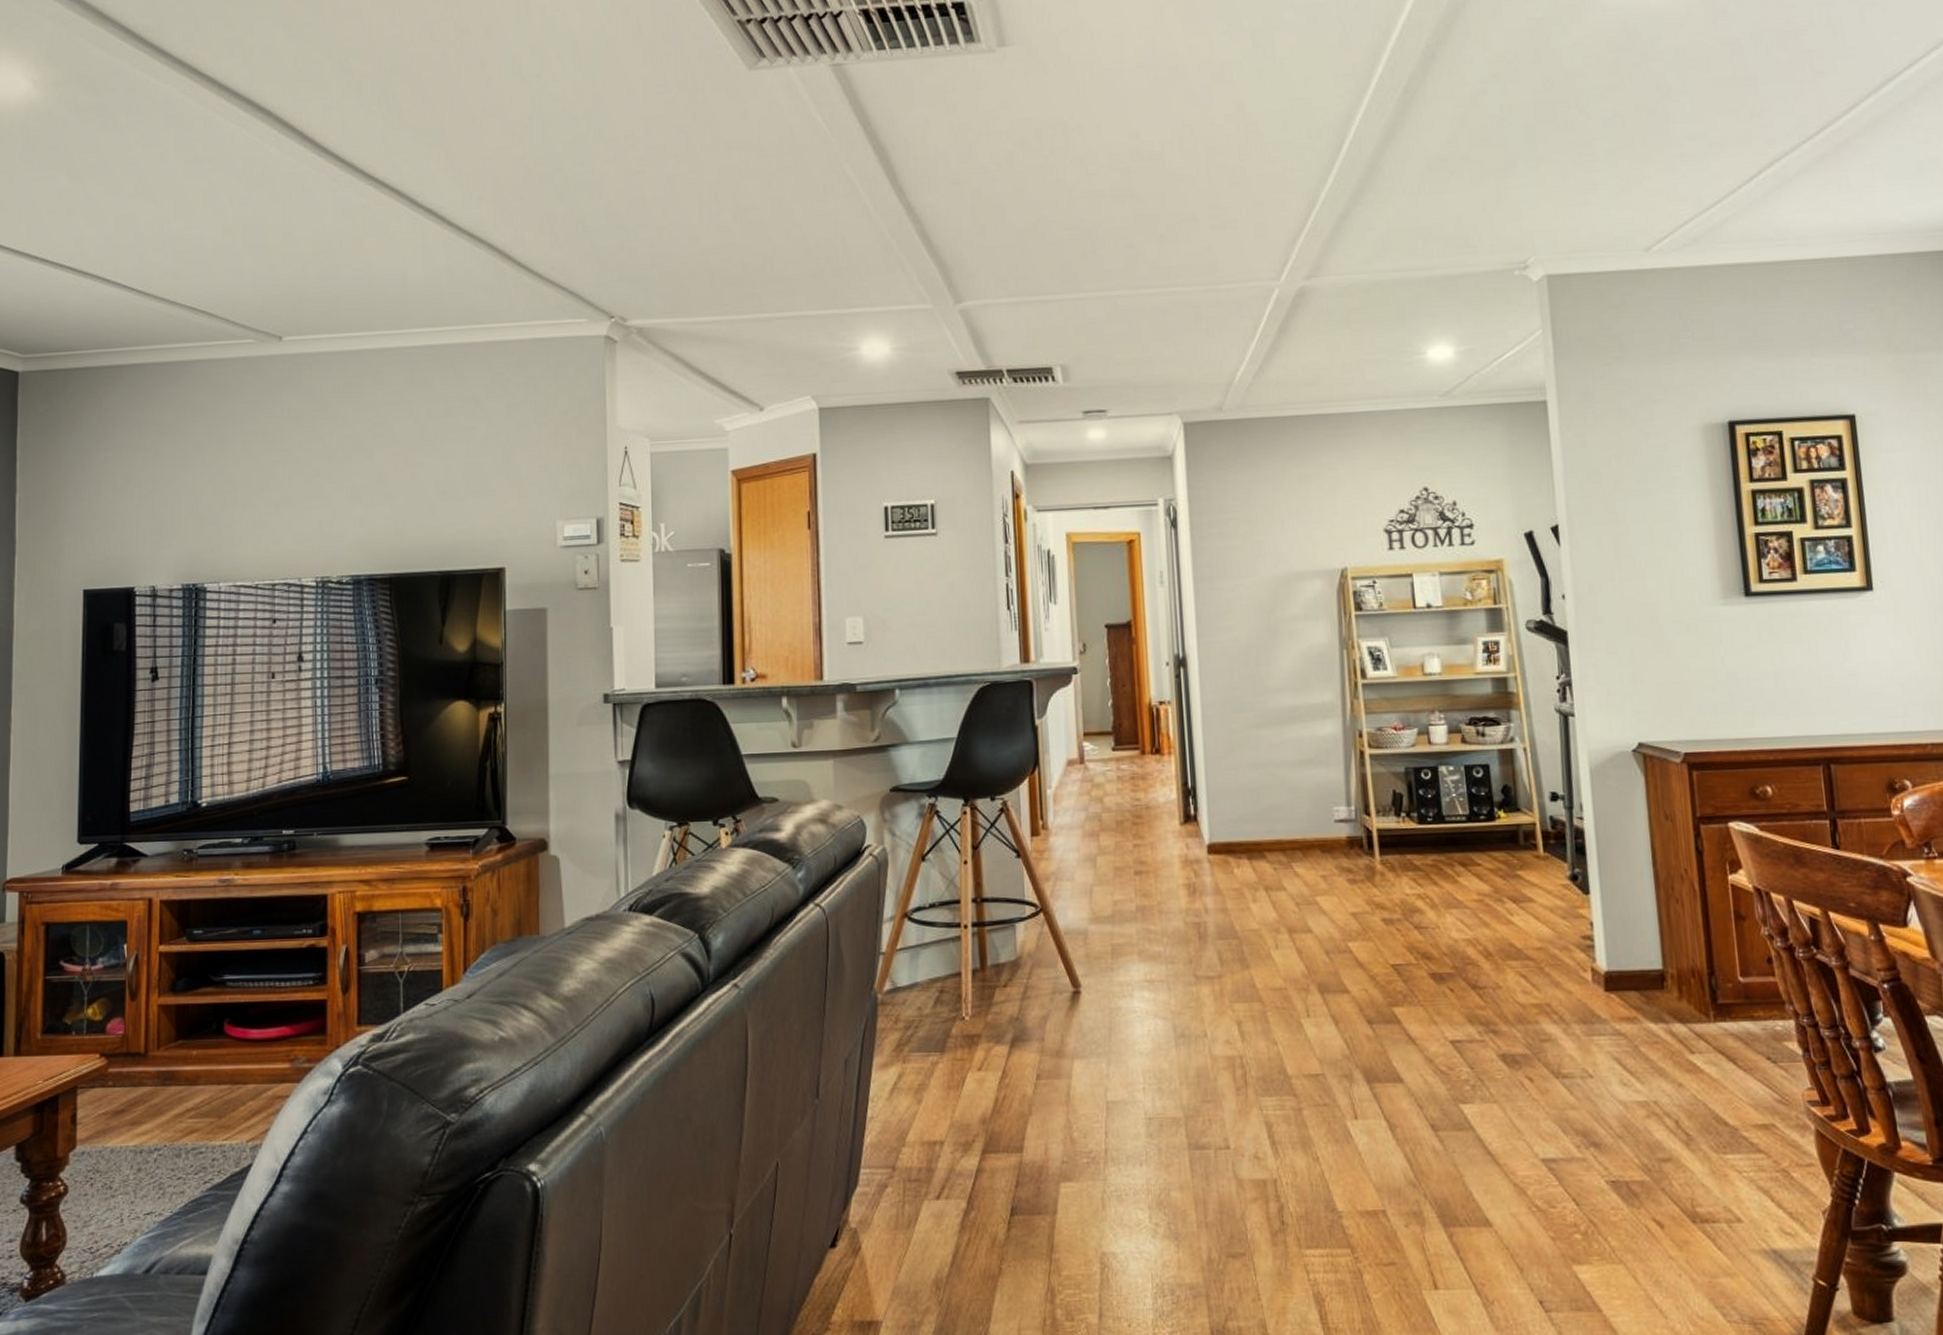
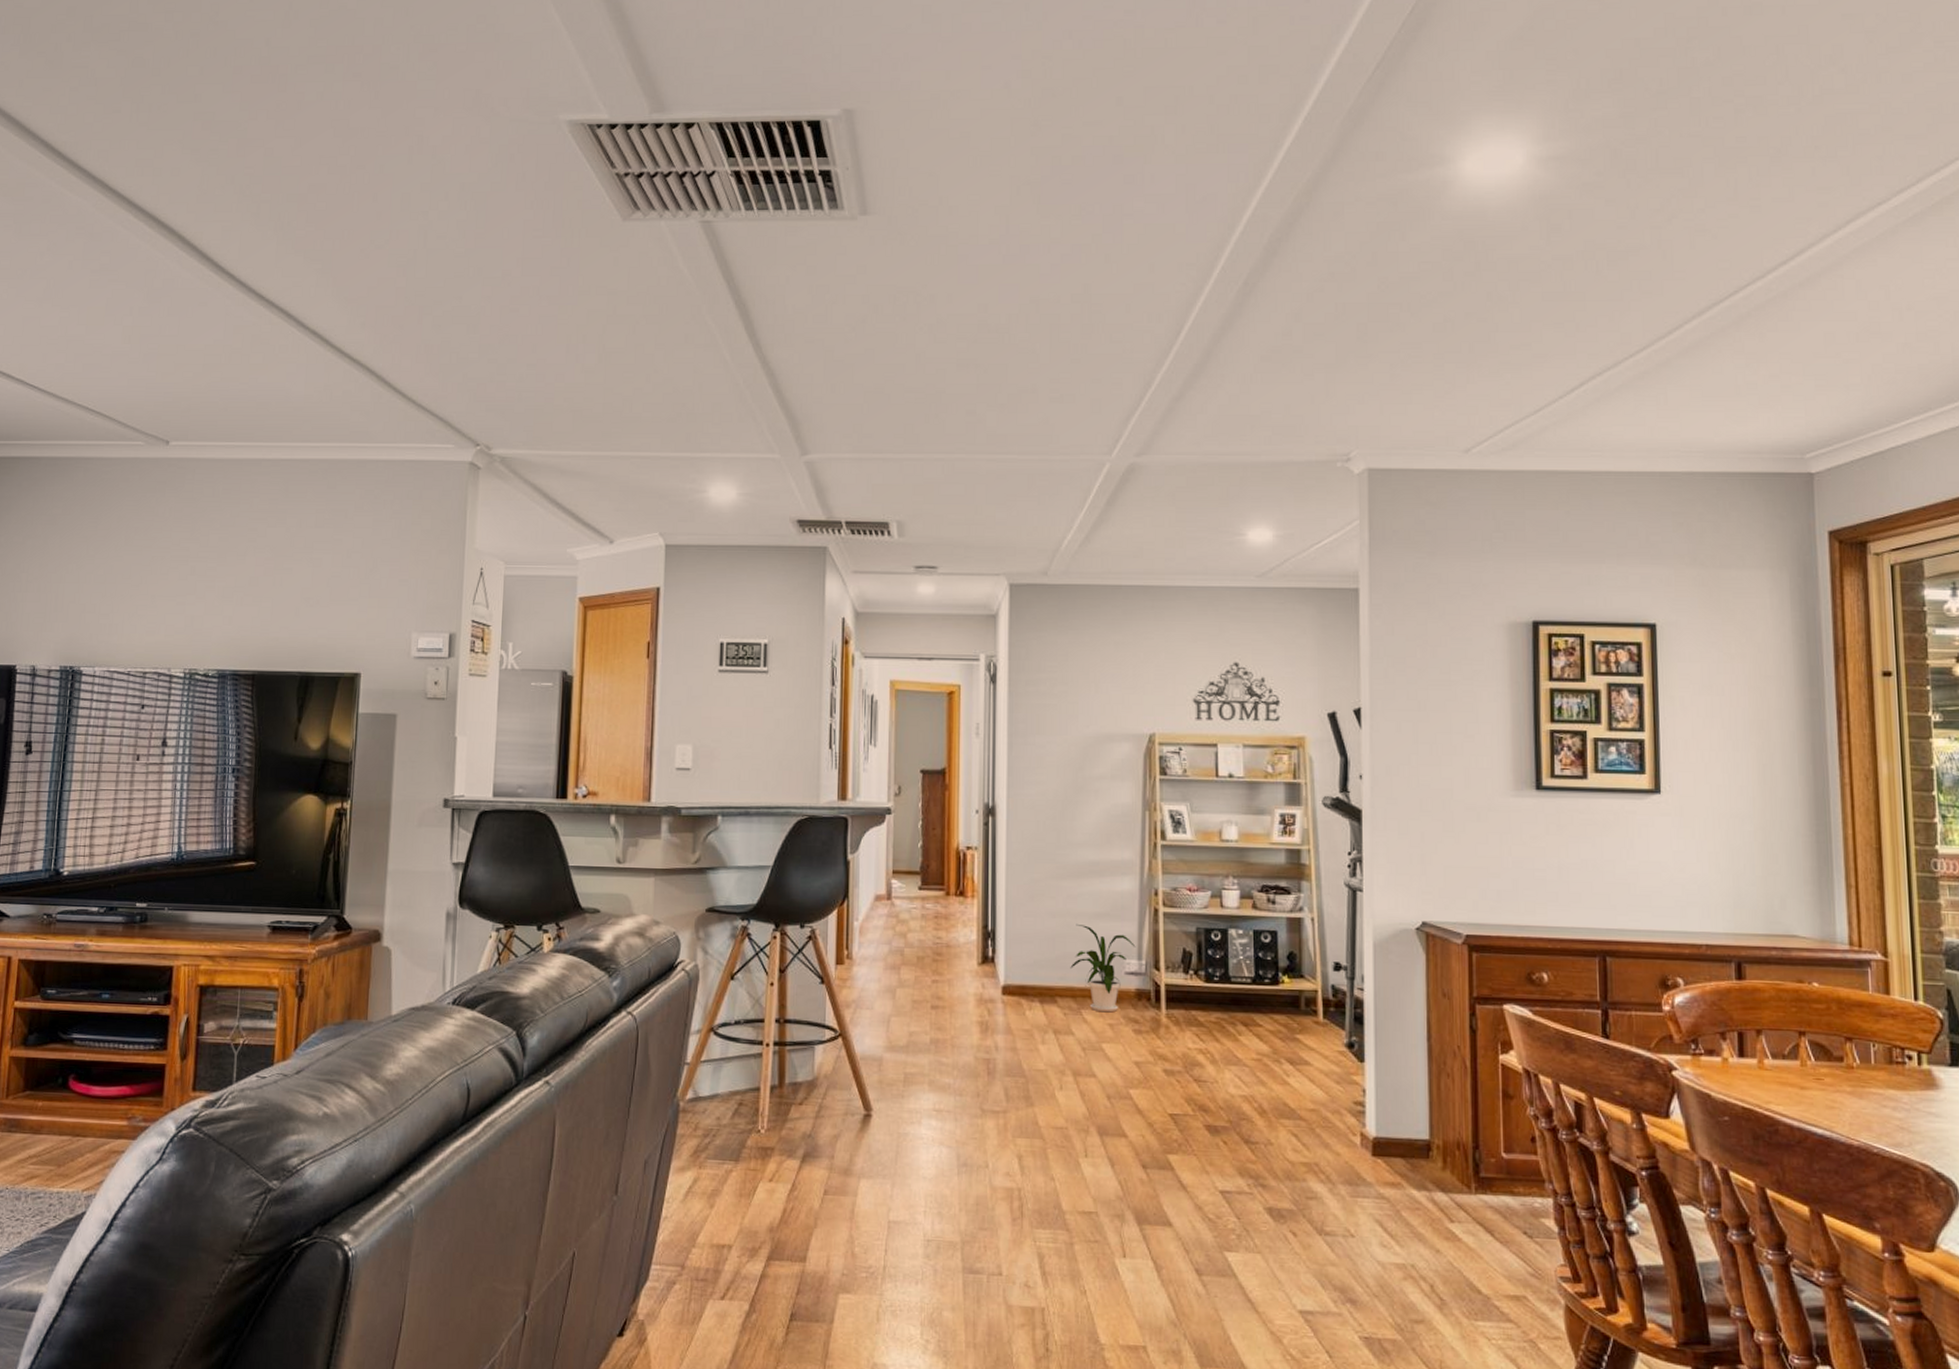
house plant: none [1277,773,1344,864] -> present [1070,923,1136,1013]

